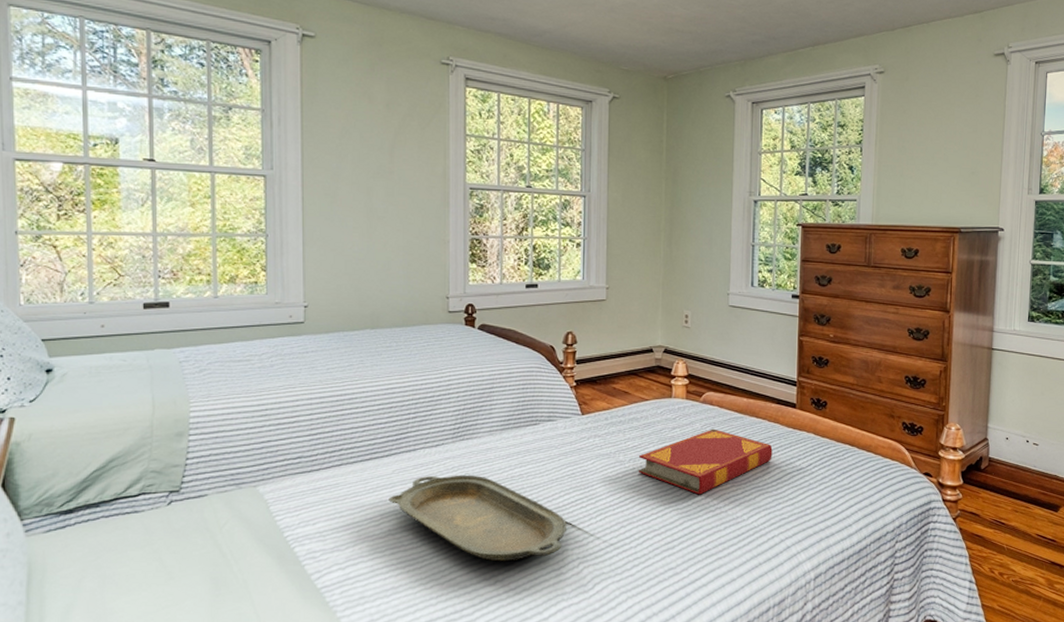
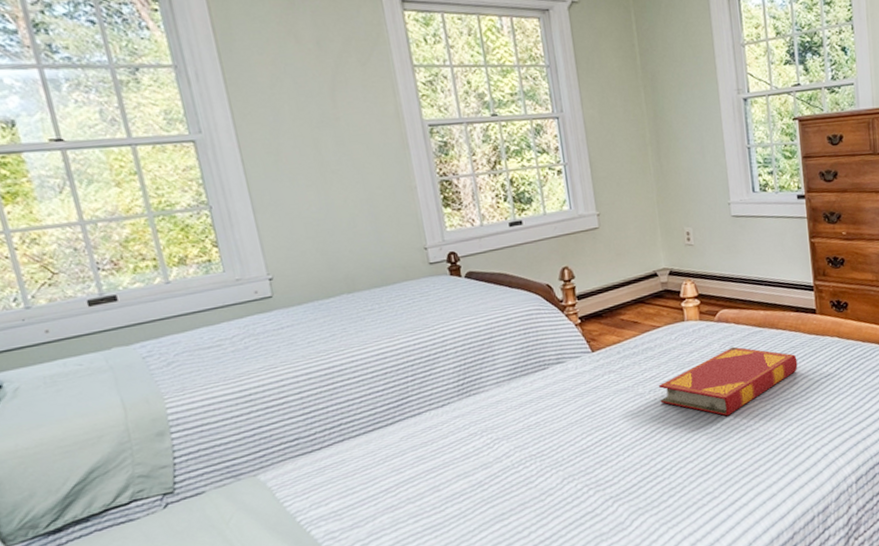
serving tray: present [389,474,568,562] -> none [401,430,595,514]

